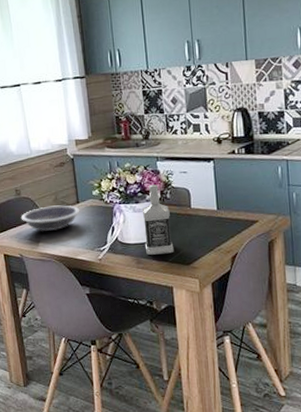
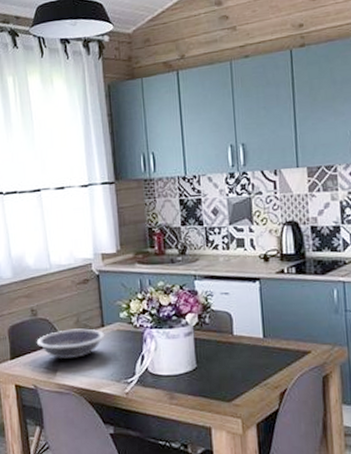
bottle: present [141,184,174,255] -> none [176,307,213,389]

